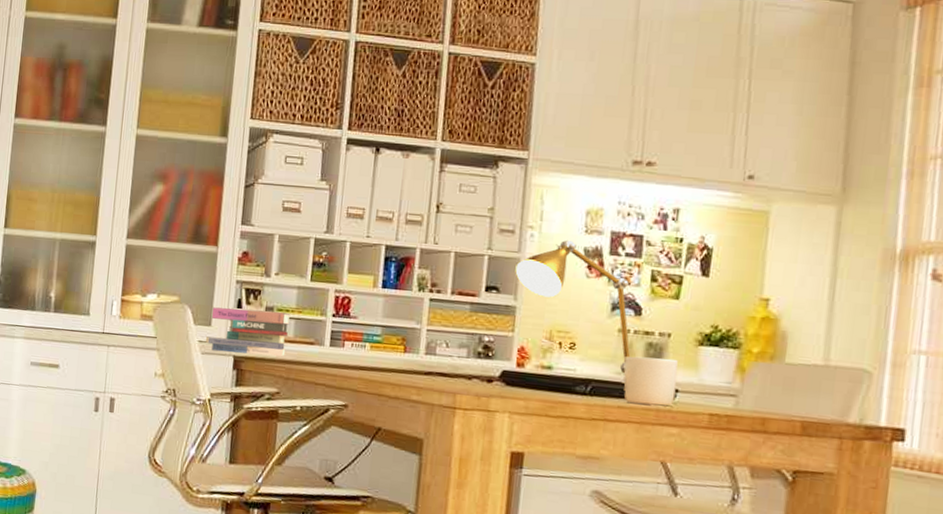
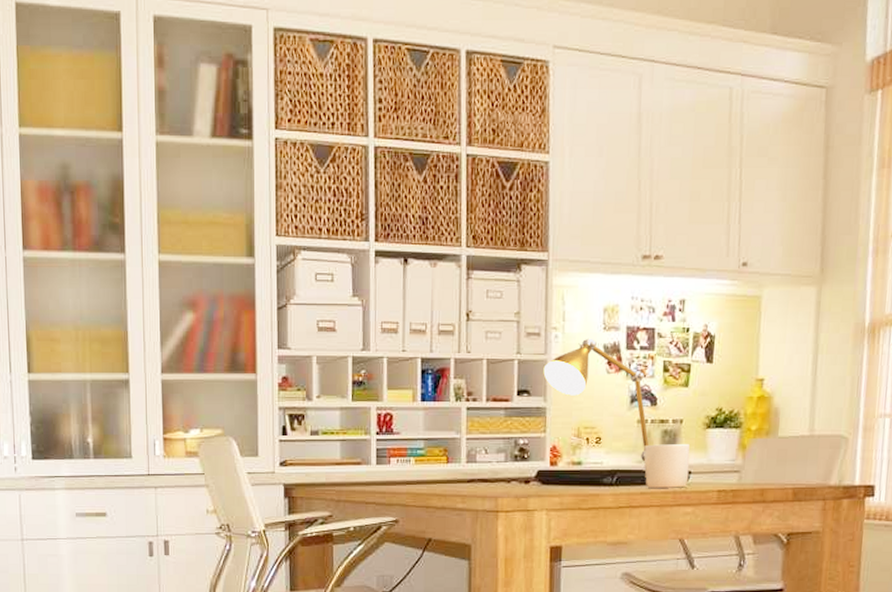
books: present [205,307,291,357] -> none [254,434,336,481]

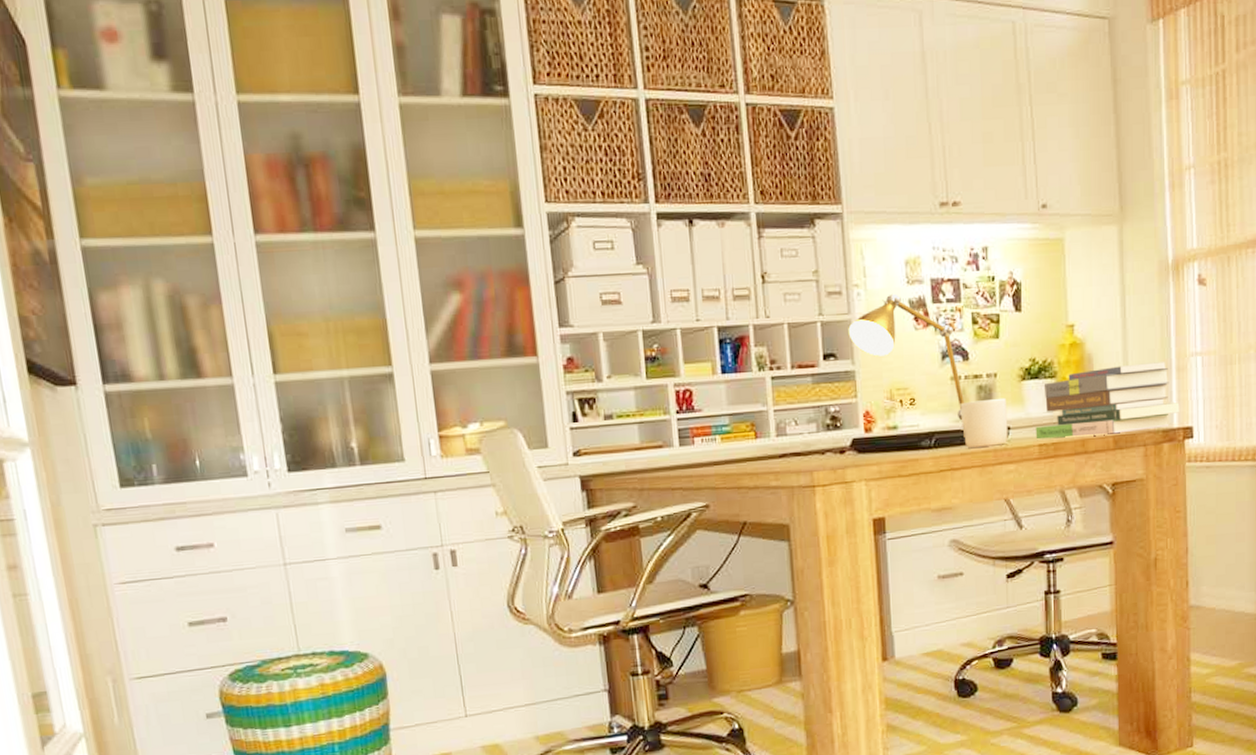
books: none [715,420,863,486] -> present [1035,362,1180,440]

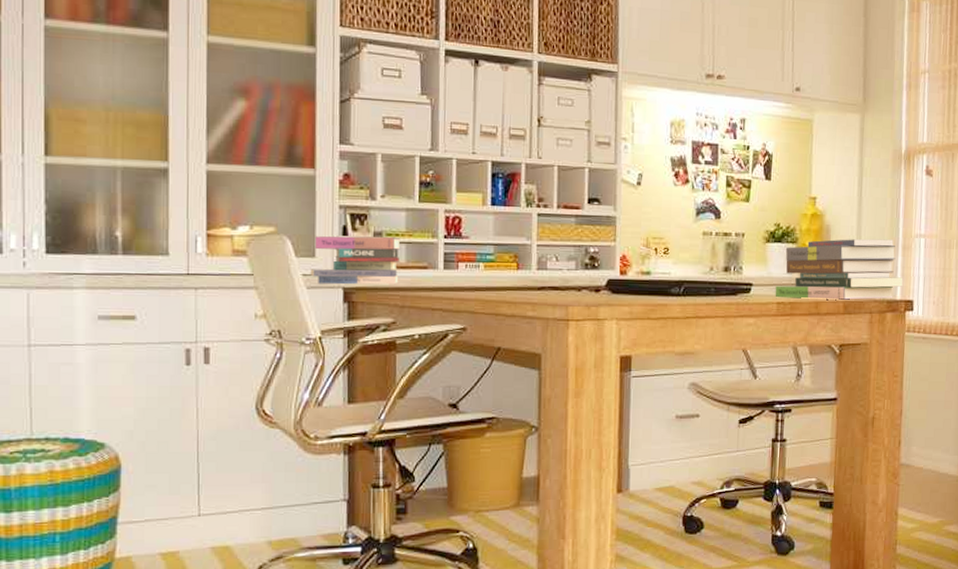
books: none [544,417,635,475] -> present [310,236,401,285]
desk lamp: present [848,293,965,441] -> none [613,150,714,292]
mug: present [960,397,1008,448] -> none [709,256,752,300]

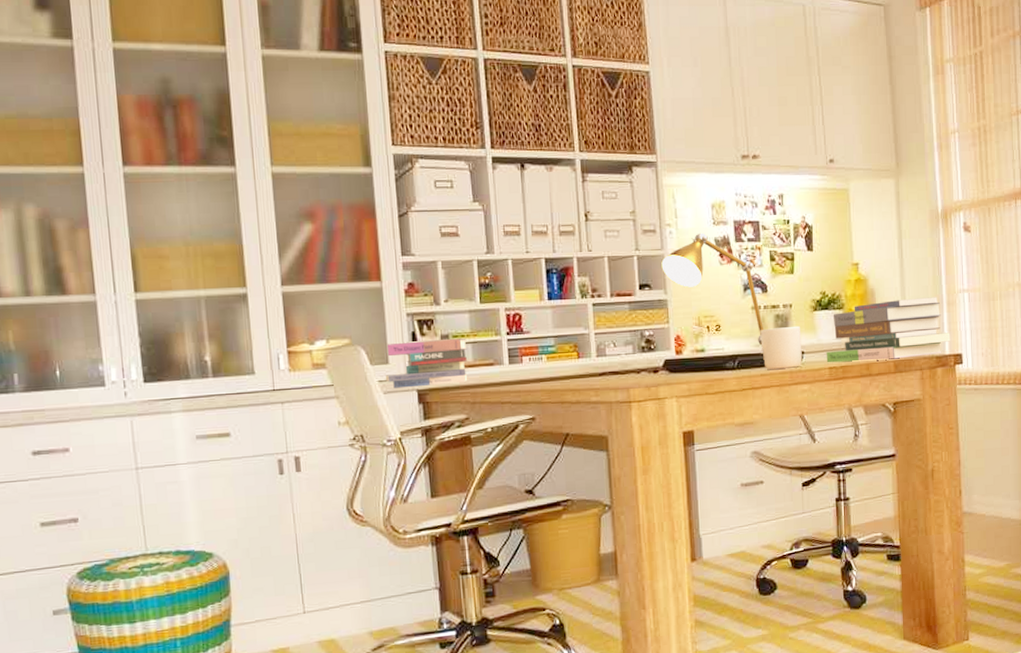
desk lamp: none [613,150,714,292] -> present [661,232,765,364]
mug: none [709,256,752,300] -> present [760,325,802,369]

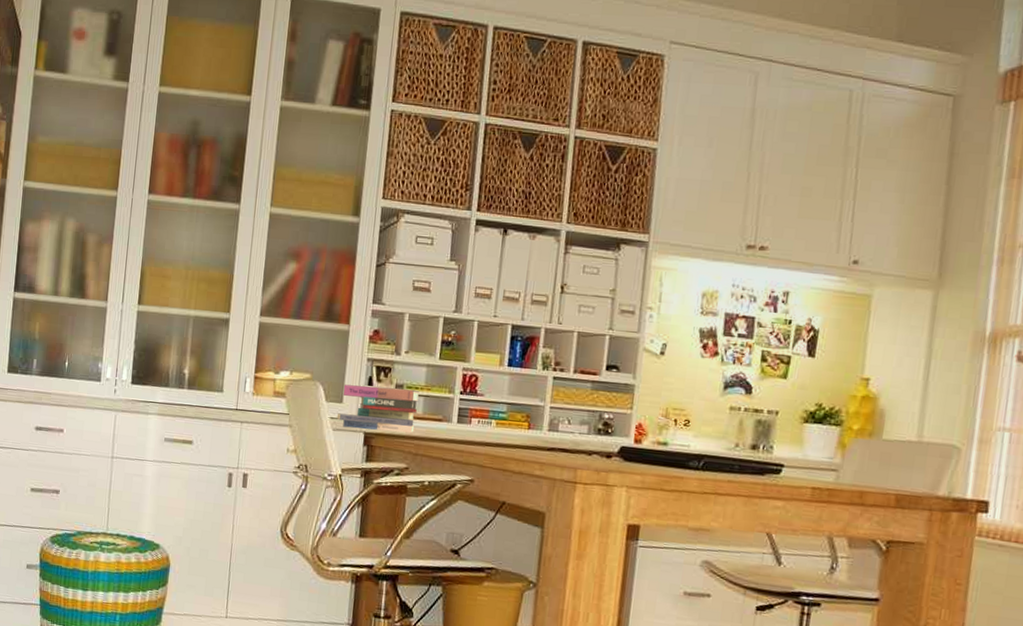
desk lamp: present [661,232,765,364] -> none [634,320,741,470]
mug: present [760,325,802,369] -> none [733,433,785,481]
books: present [826,297,951,363] -> none [810,425,977,497]

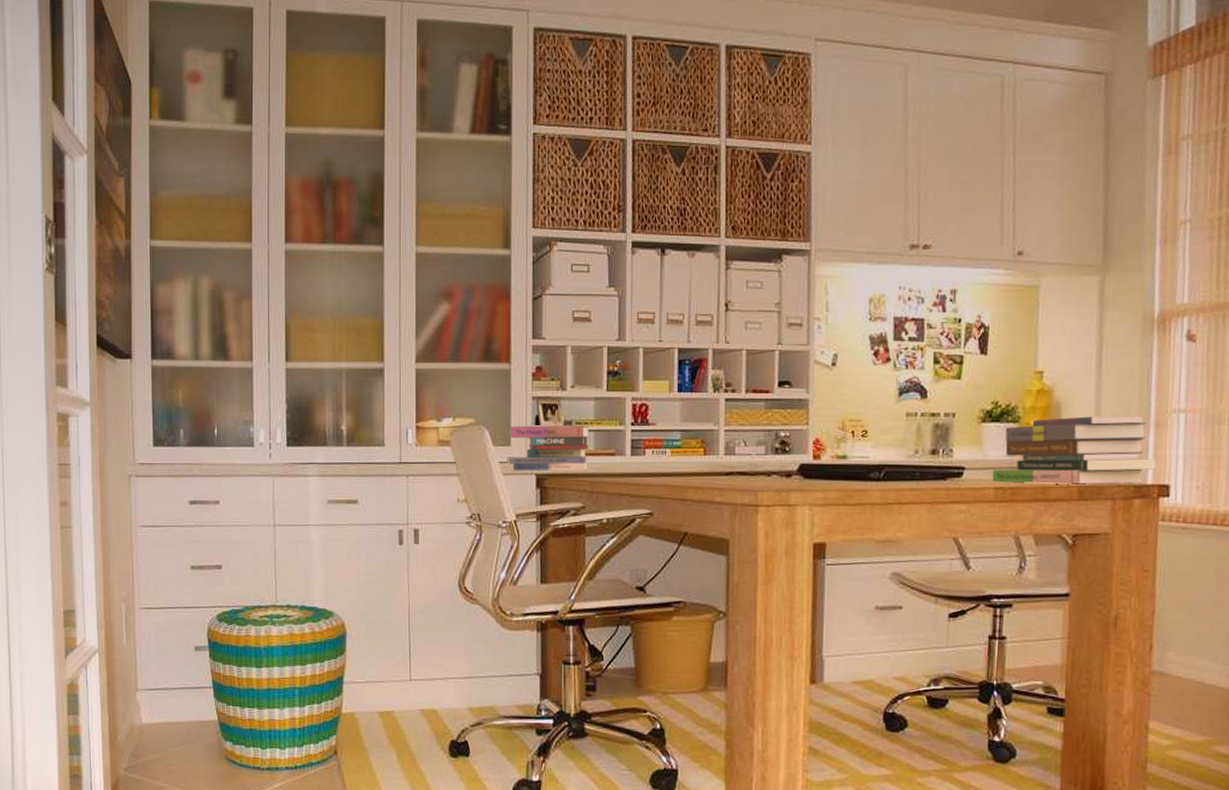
books: none [810,425,977,497] -> present [992,415,1156,485]

